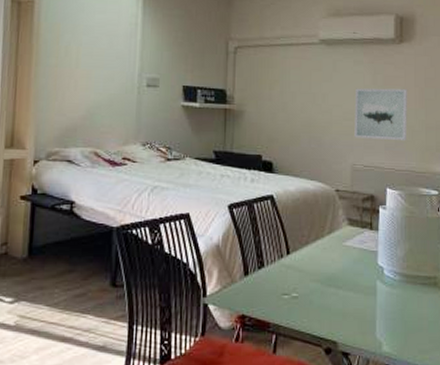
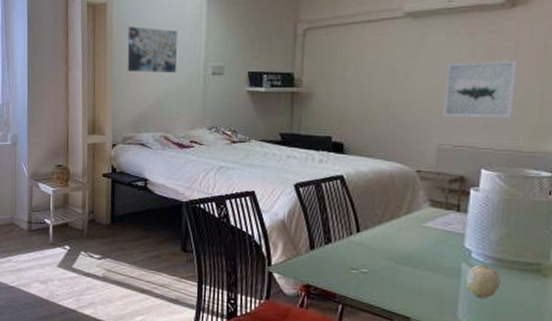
wall art: none [55,28,111,83] -> present [127,26,177,74]
fruit: none [381,281,408,315] -> present [466,264,501,298]

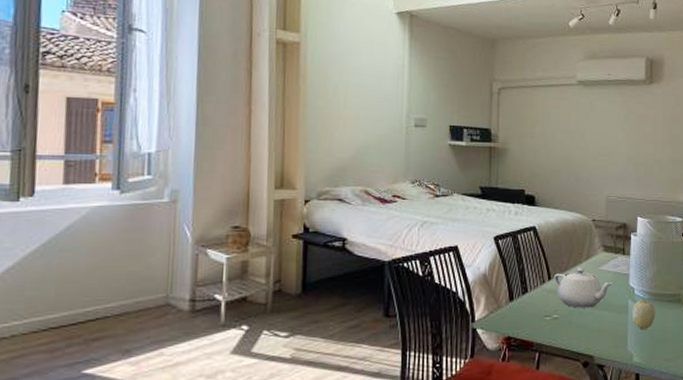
wall art: present [127,26,177,74] -> none [323,70,379,124]
teapot: none [362,222,441,267] -> present [553,268,612,308]
wall art: present [443,60,519,117] -> none [609,126,657,173]

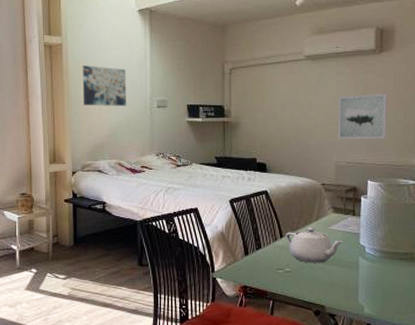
wall art: none [323,70,379,124] -> present [82,65,127,107]
wall art: none [609,126,657,173] -> present [338,94,388,139]
fruit: present [632,300,656,329] -> none [363,257,387,284]

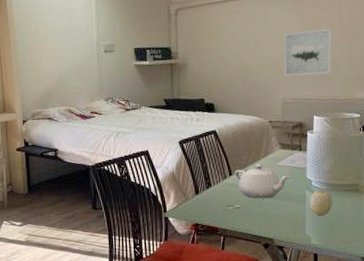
wall art: present [82,65,127,107] -> none [27,12,74,54]
fruit: none [363,257,387,284] -> present [310,190,333,216]

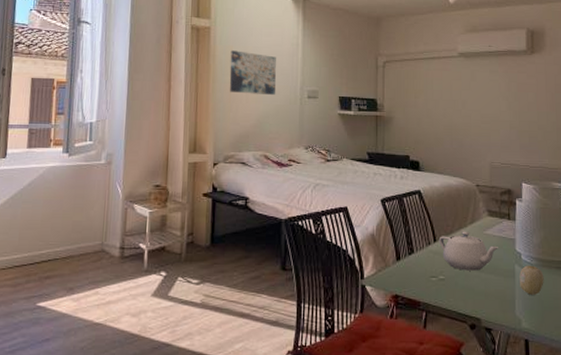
wall art: none [27,12,74,54] -> present [229,50,276,96]
wall art: present [284,29,333,76] -> none [491,94,540,140]

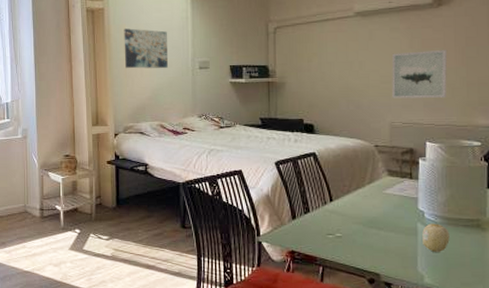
teapot: present [438,231,498,271] -> none [335,191,399,229]
wall art: none [491,94,540,140] -> present [391,50,448,99]

